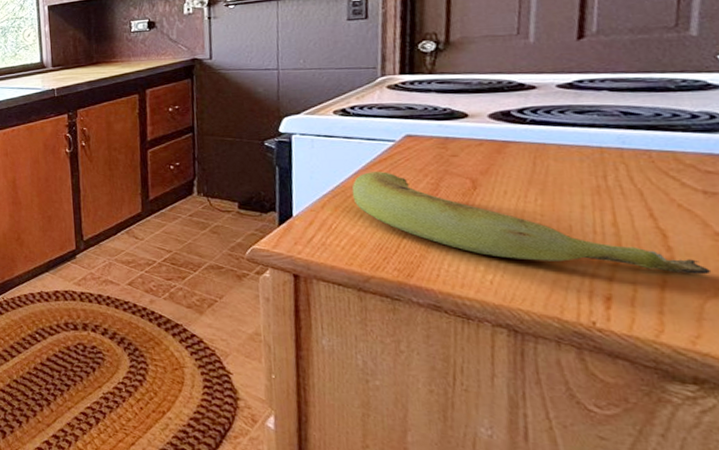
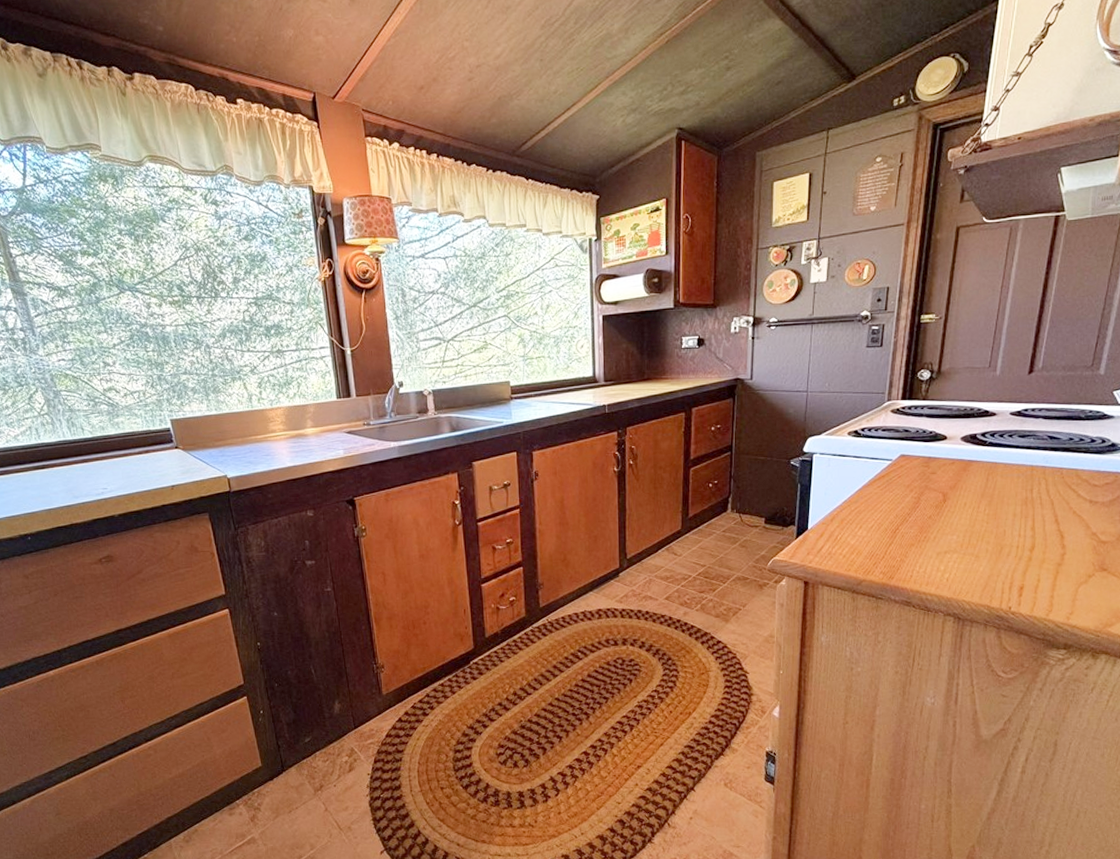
banana: present [351,172,712,275] -> none [855,487,1086,566]

